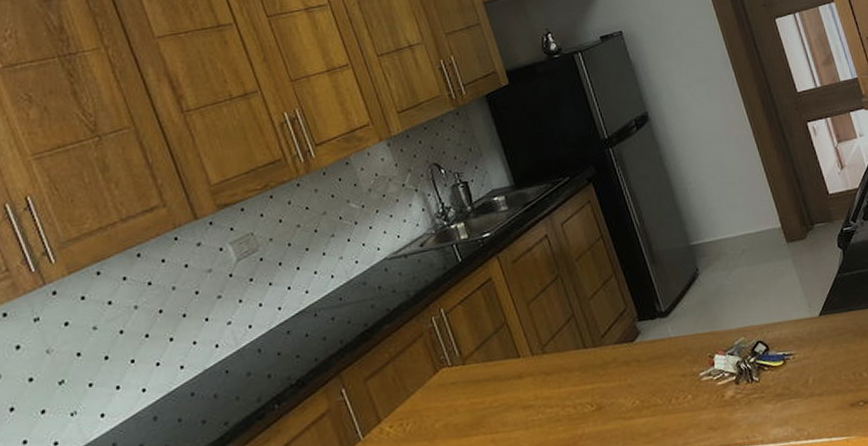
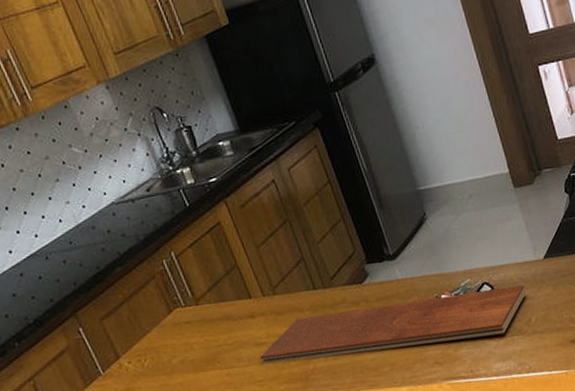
chopping board: none [526,343,803,429] -> present [260,285,527,364]

